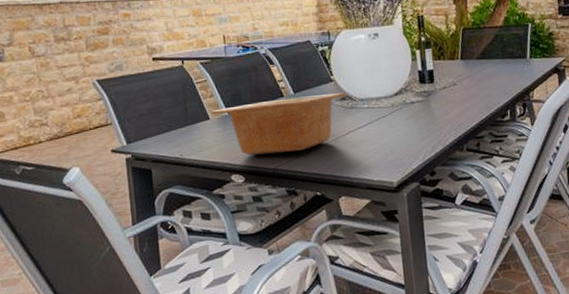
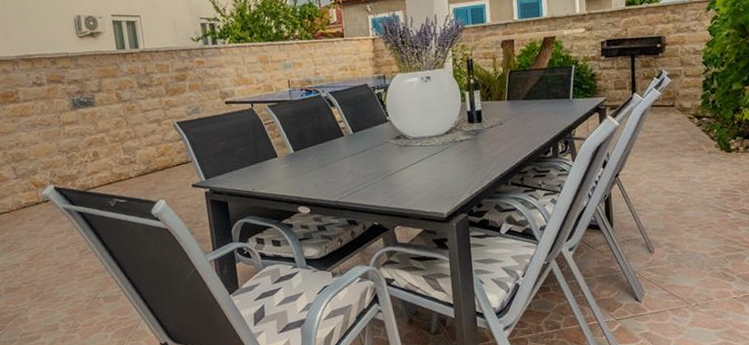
serving bowl: present [210,93,346,156] -> none [278,132,401,190]

